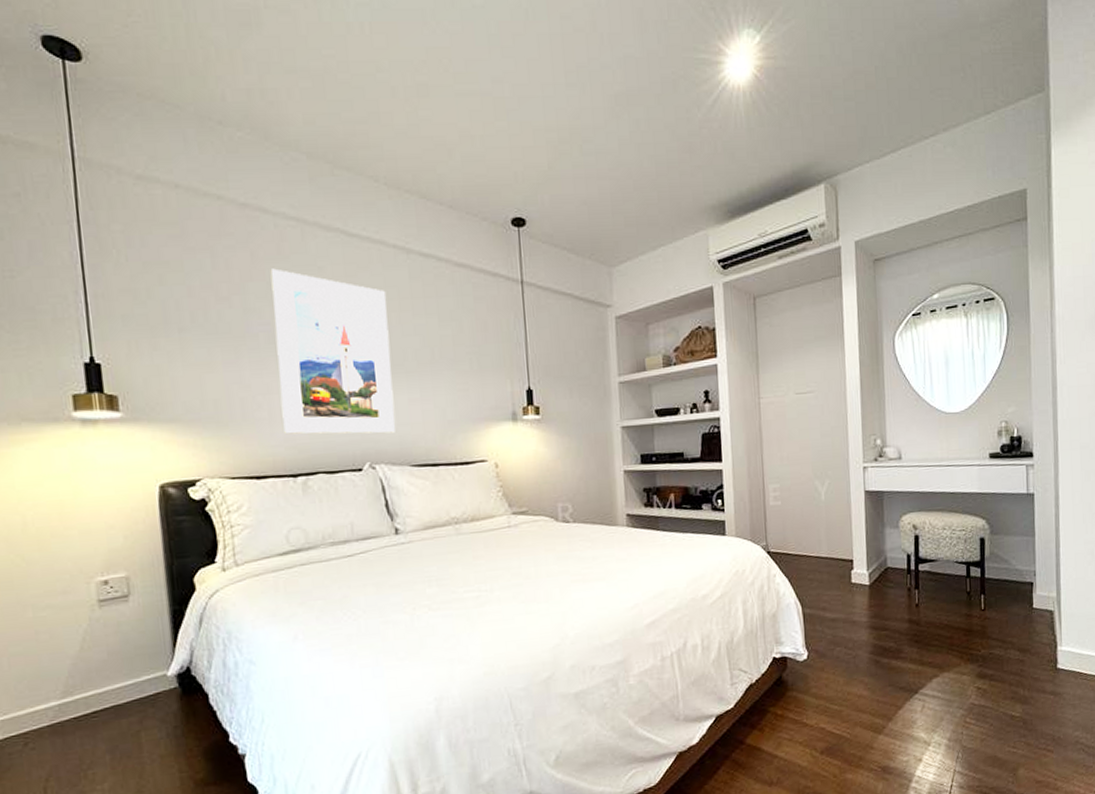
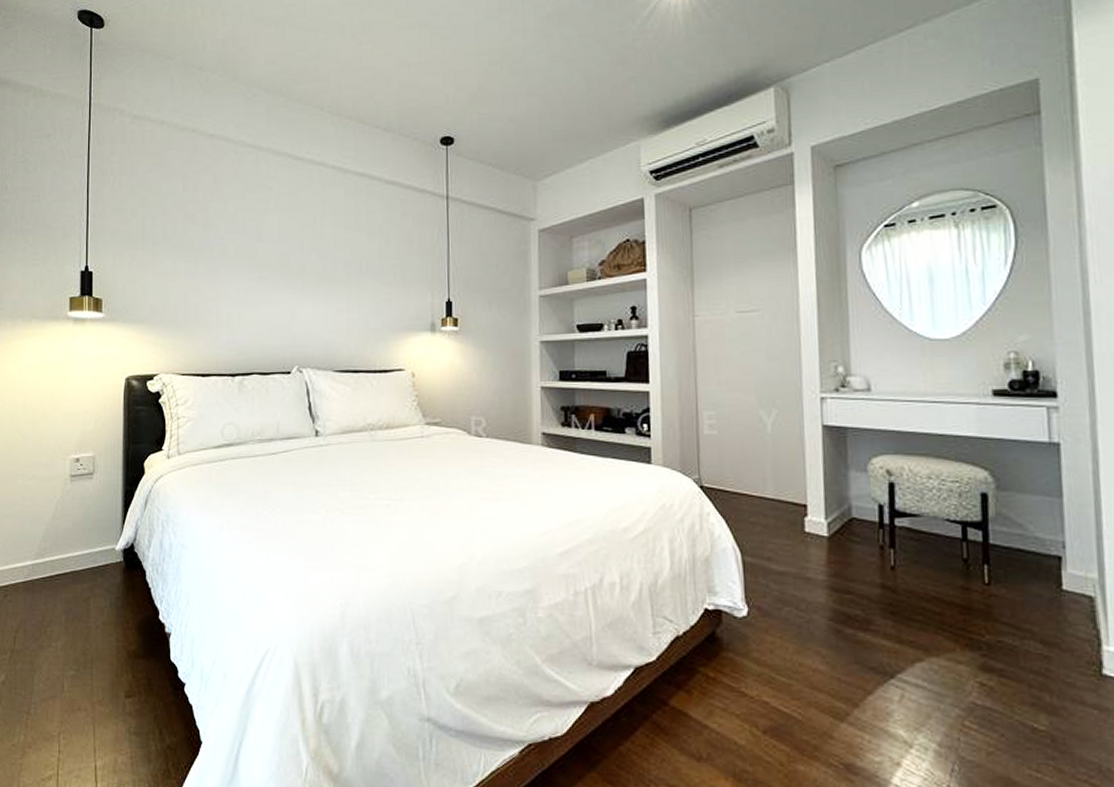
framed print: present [270,268,396,435] -> none [227,189,323,340]

